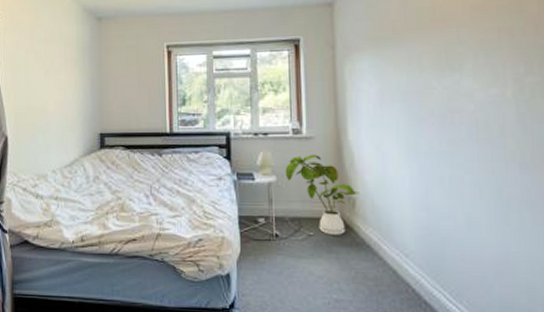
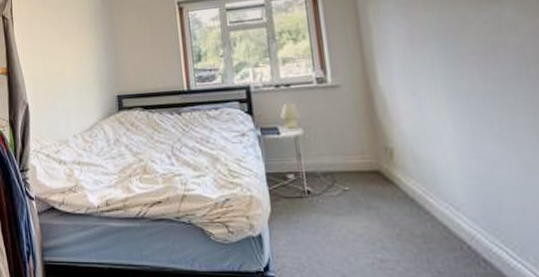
house plant: present [285,155,359,235] -> none [311,104,397,189]

